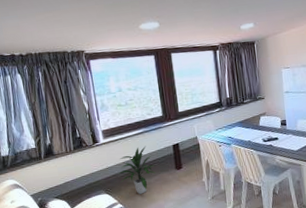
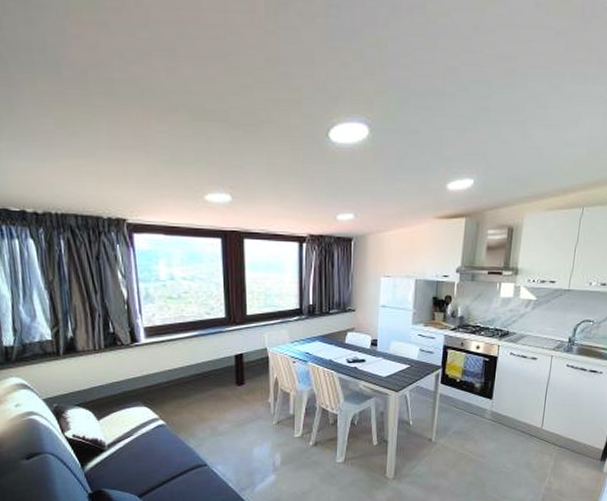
indoor plant: present [119,146,156,194] -> none [163,352,211,411]

